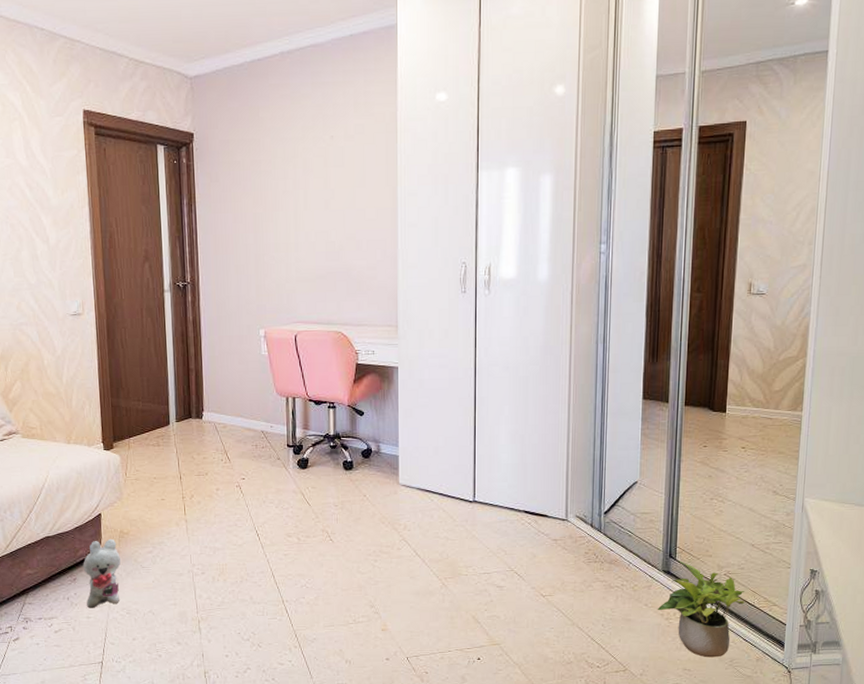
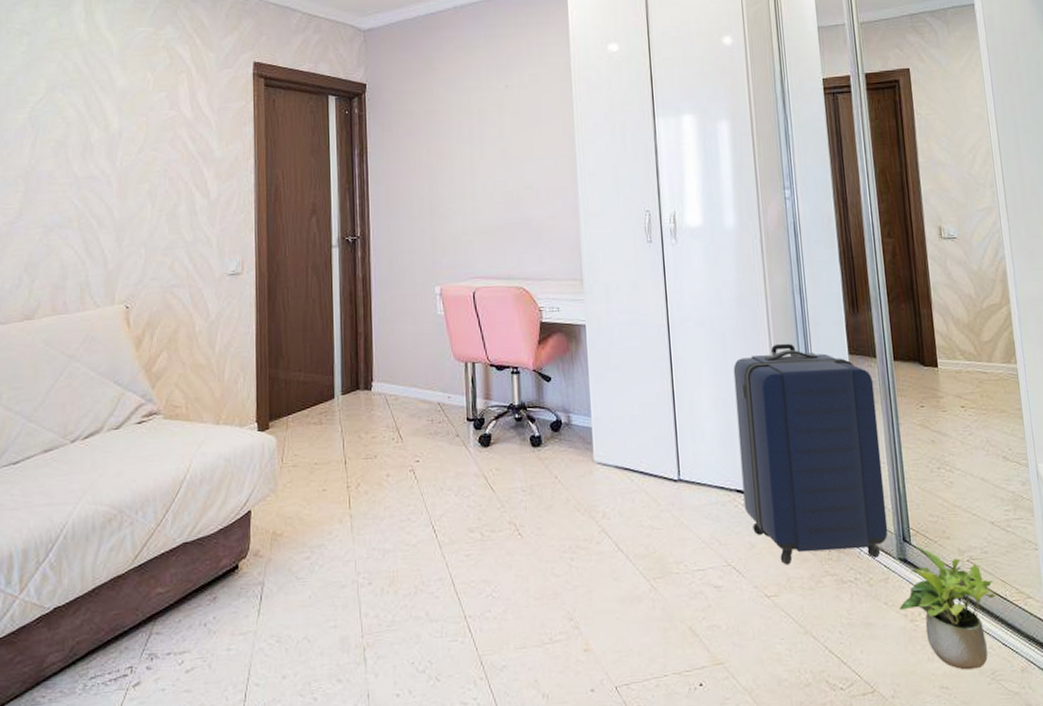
plush toy: present [83,538,121,608] -> none [226,542,273,637]
suitcase: none [530,387,663,572] -> present [733,343,888,565]

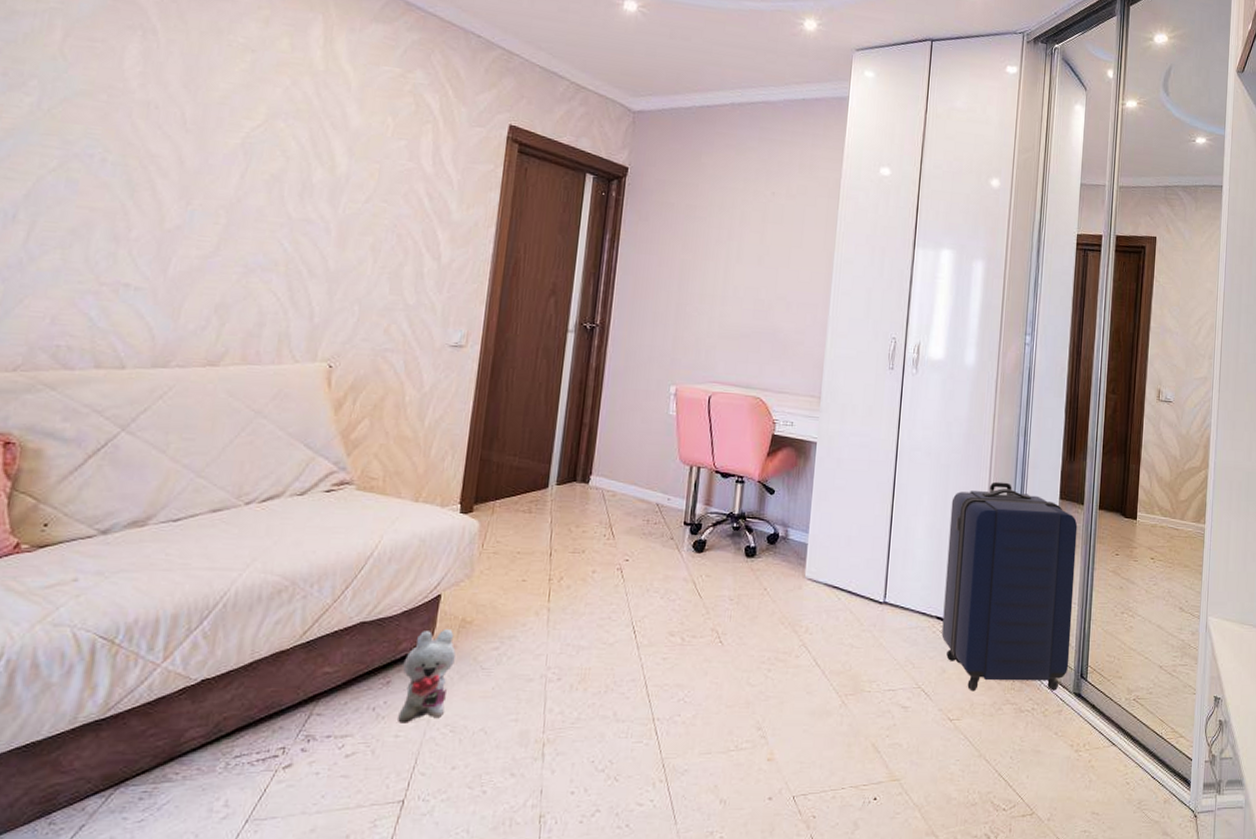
plush toy: none [226,542,273,637] -> present [398,628,456,723]
potted plant: present [899,544,996,670] -> none [1067,680,1153,799]

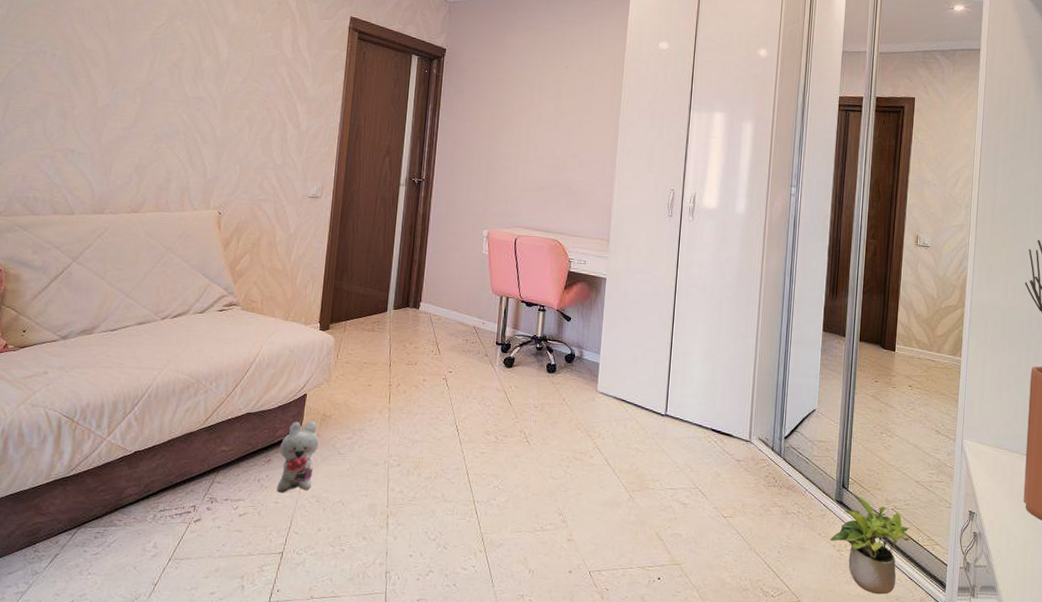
suitcase: present [941,481,1078,692] -> none [716,314,840,498]
potted plant: none [1067,680,1153,799] -> present [829,490,910,595]

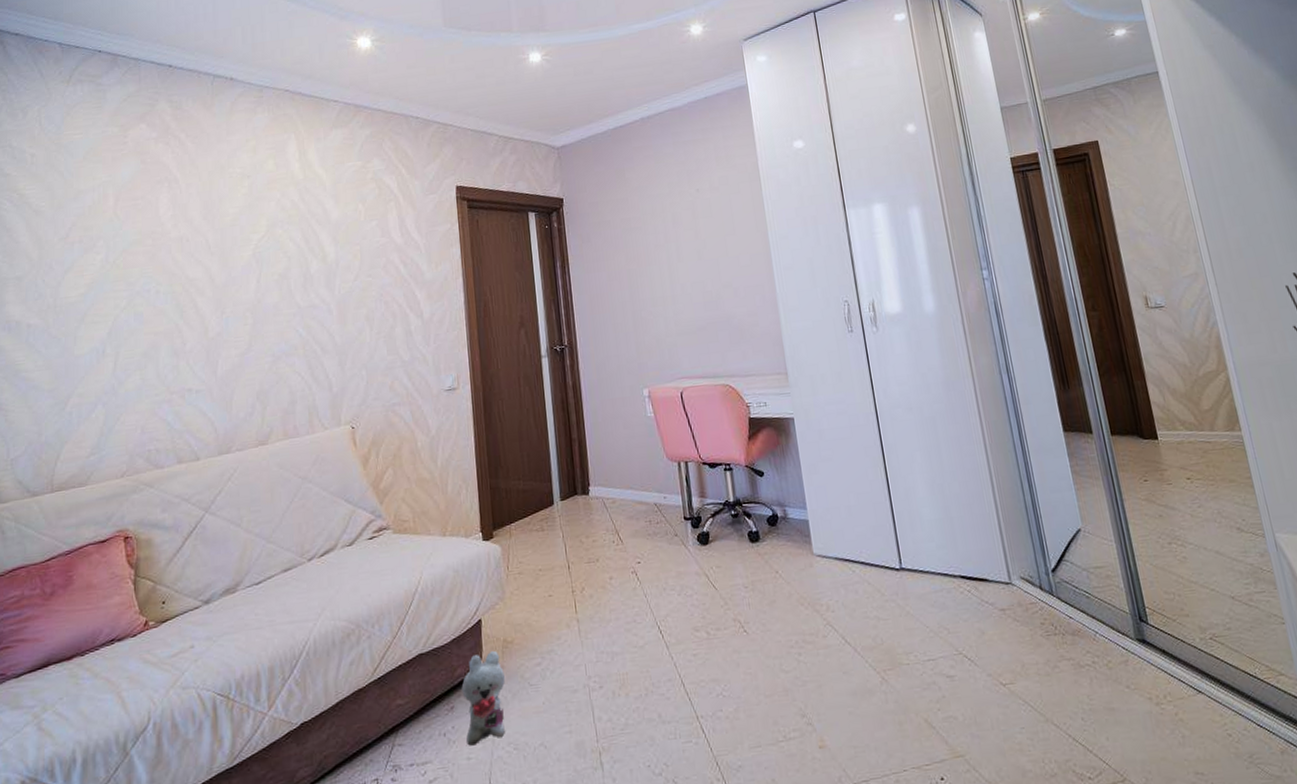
potted plant: present [829,490,910,595] -> none [1142,623,1245,755]

